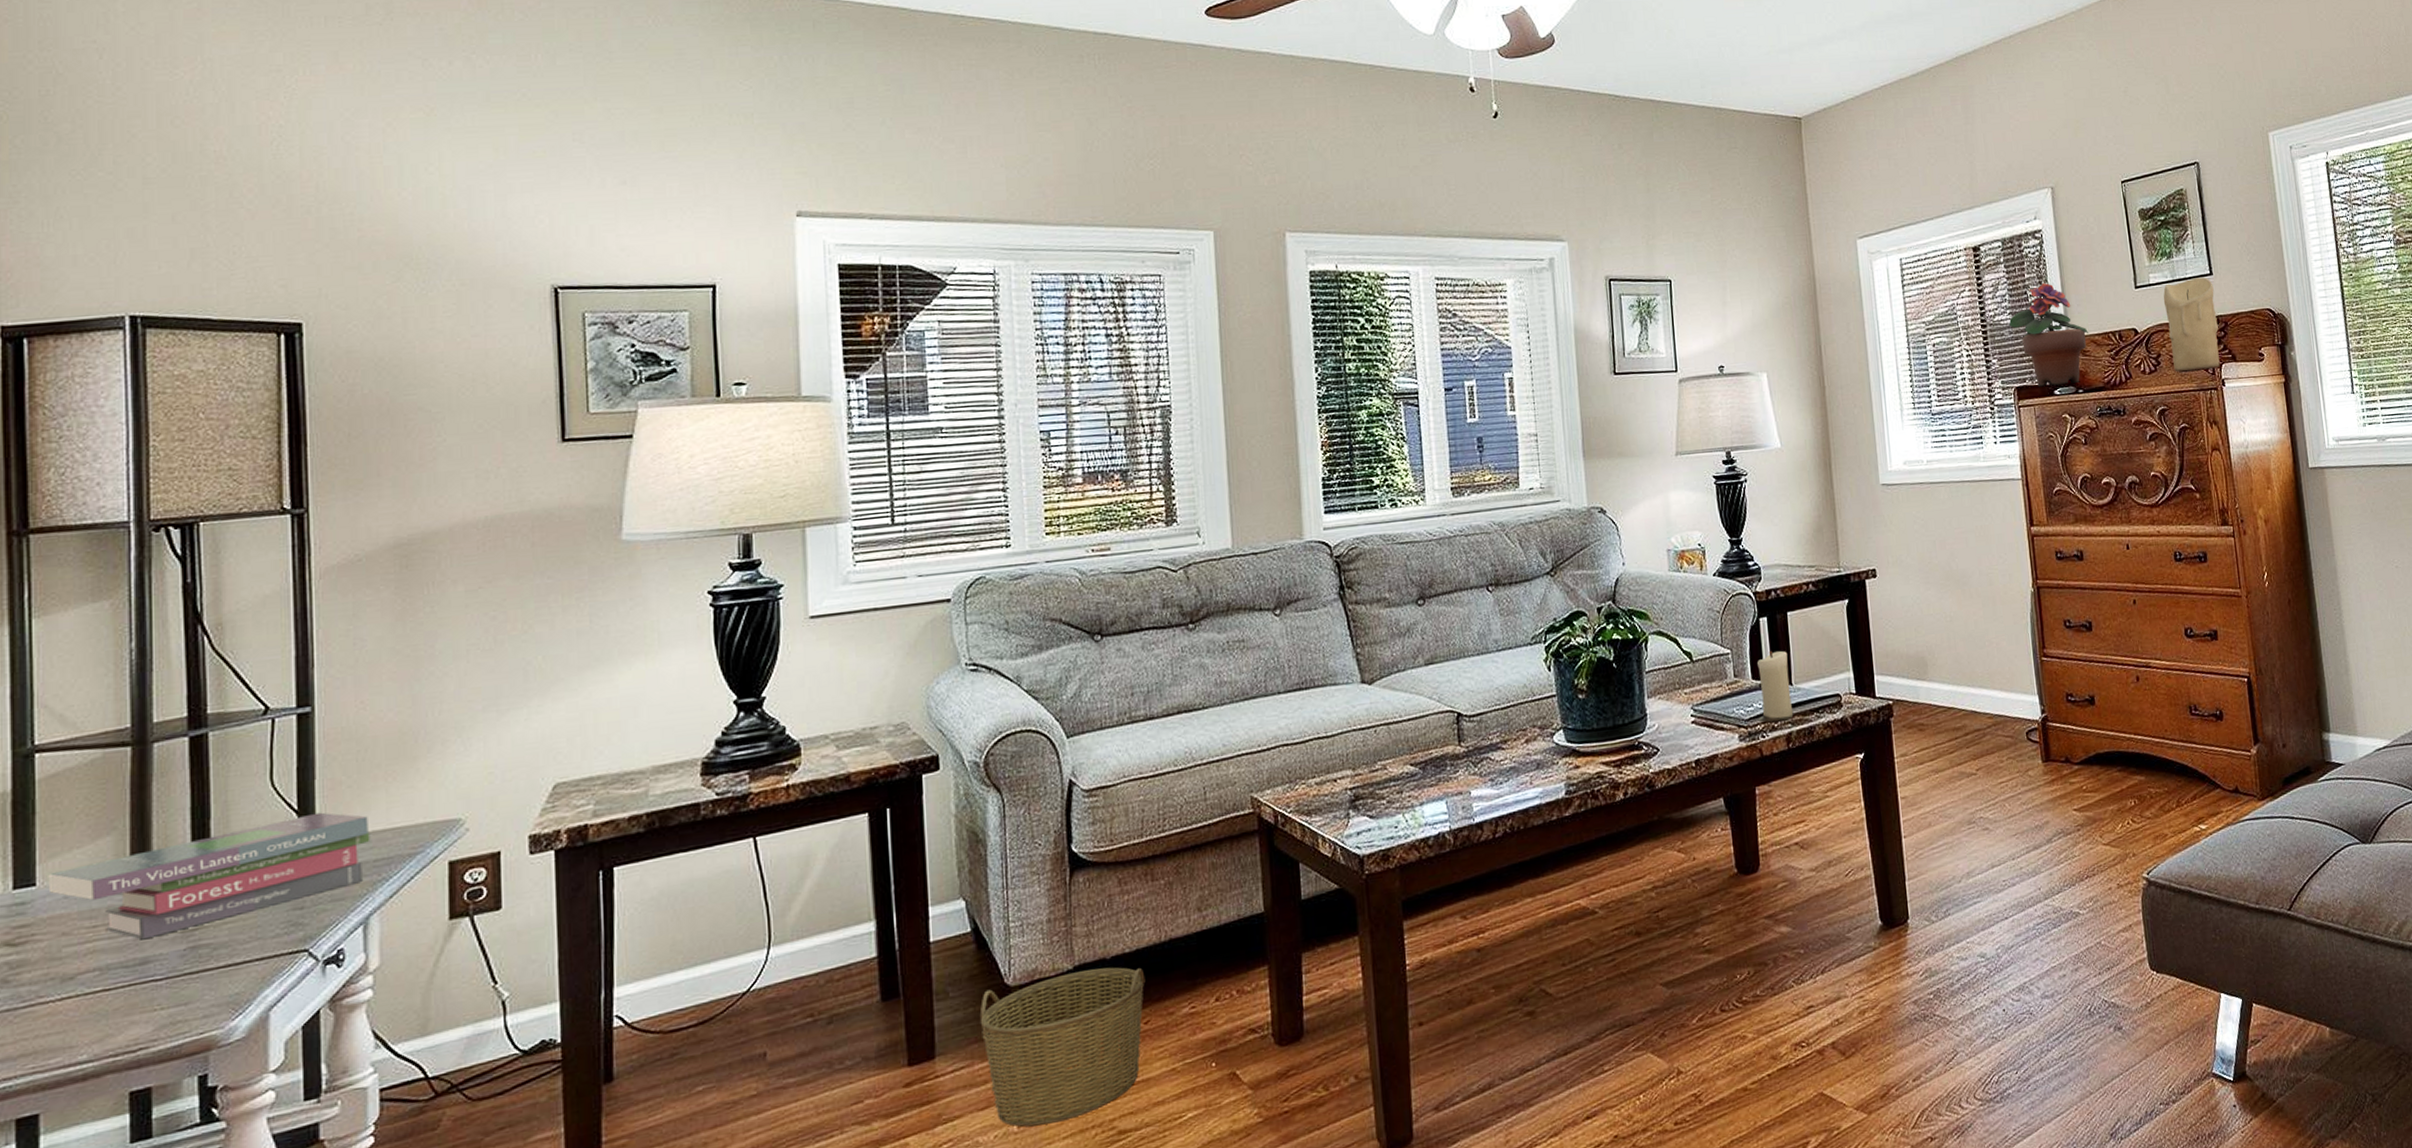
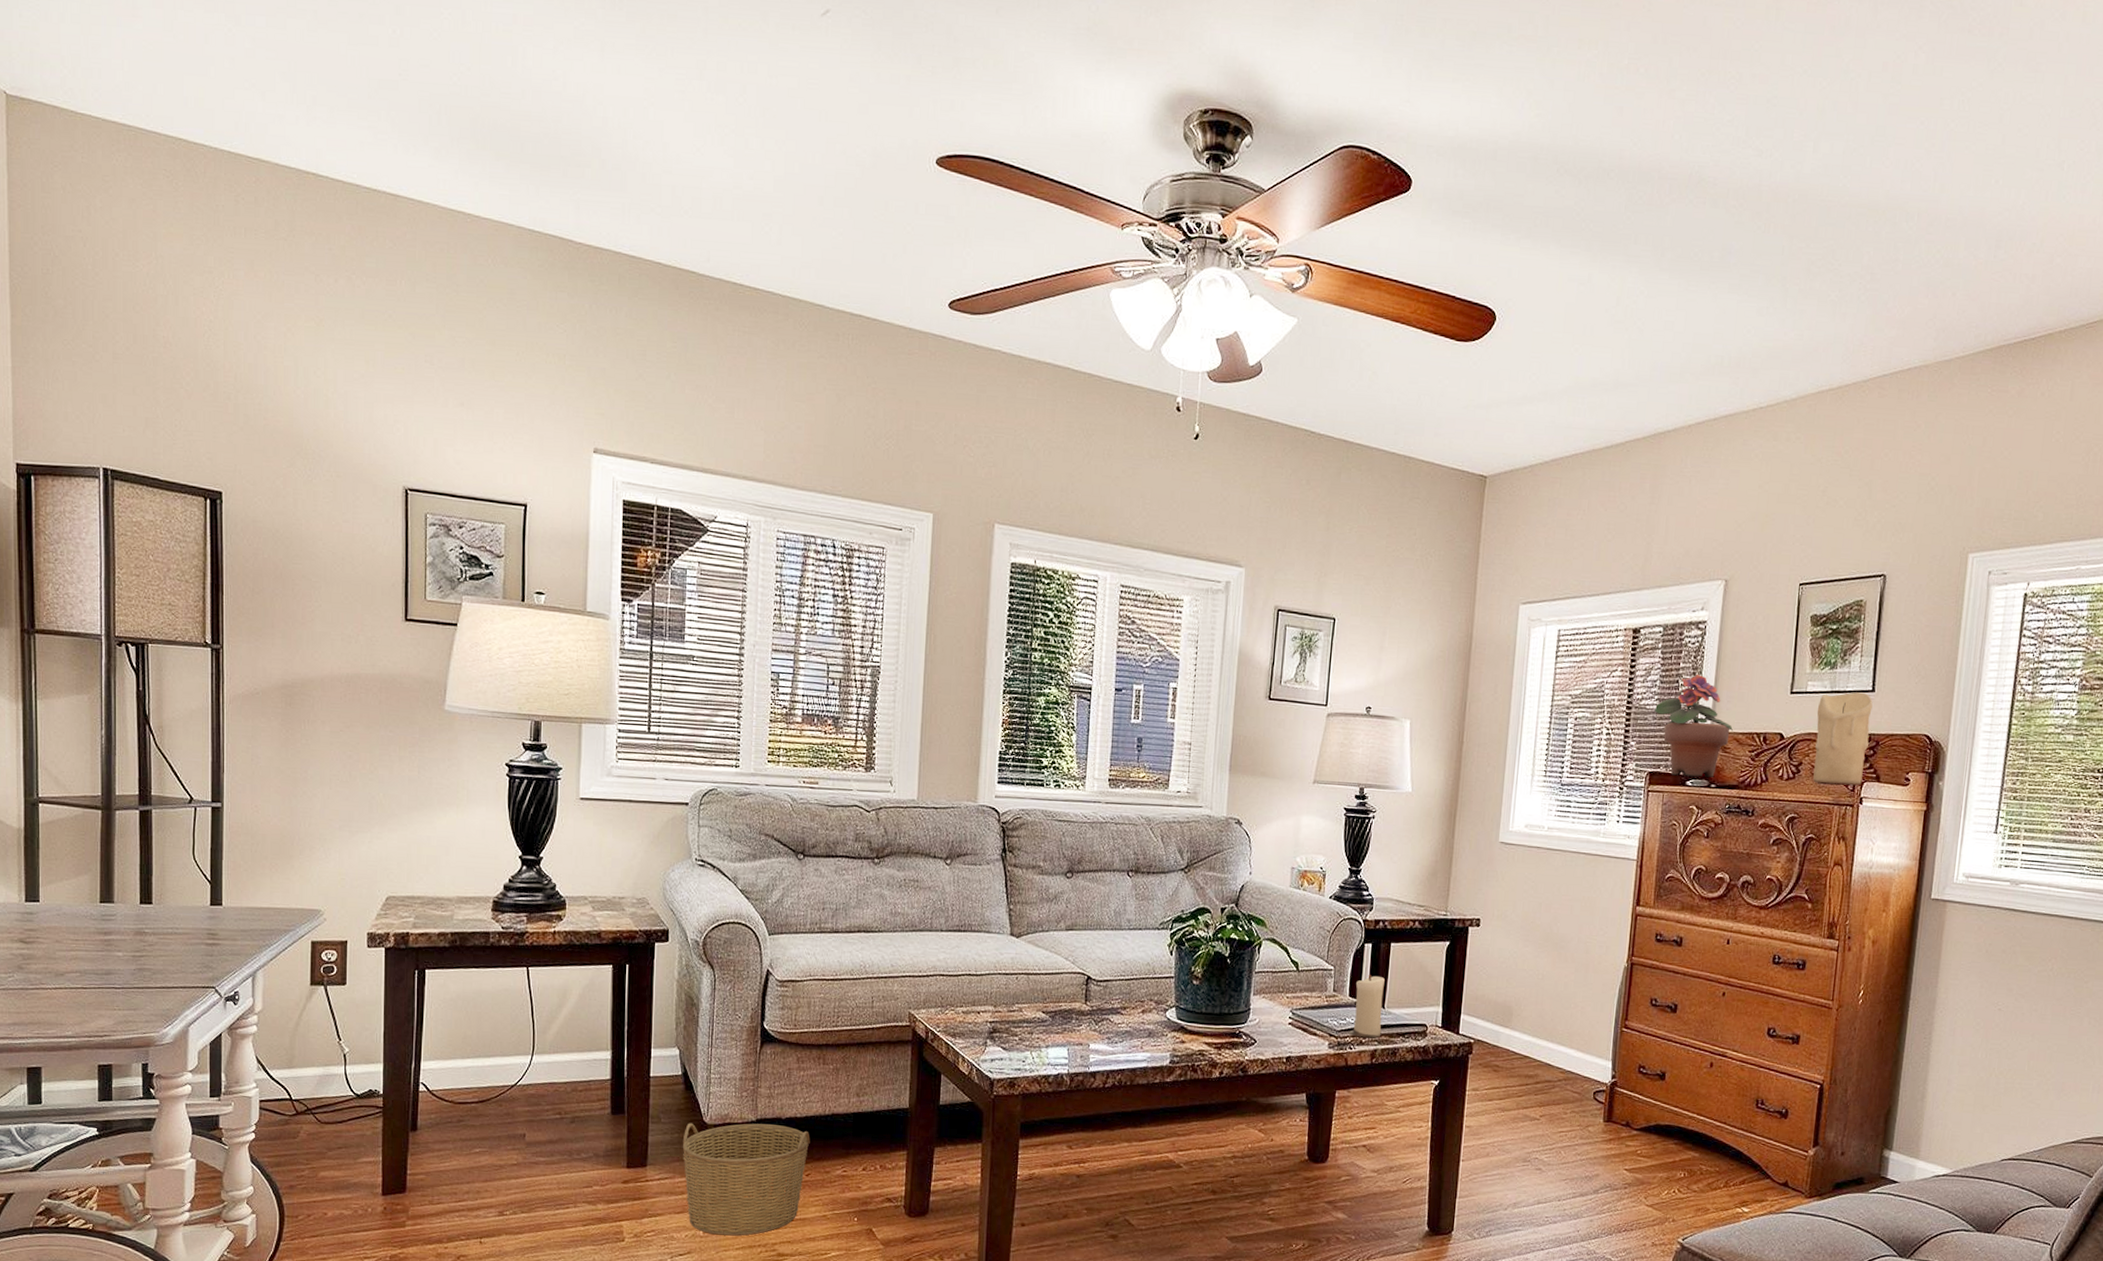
books: present [48,812,371,940] -> none [47,885,259,957]

